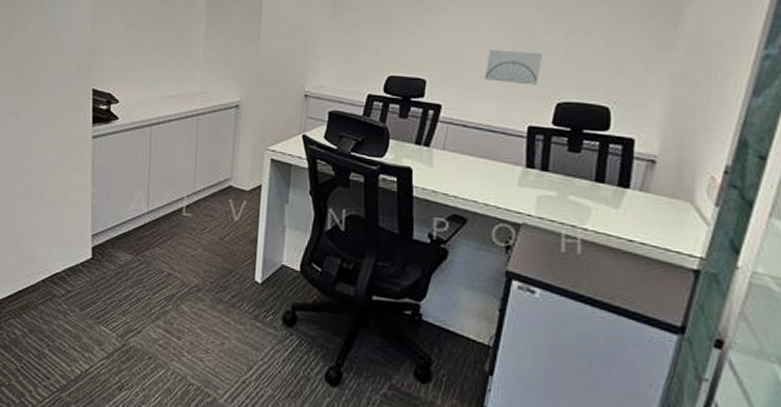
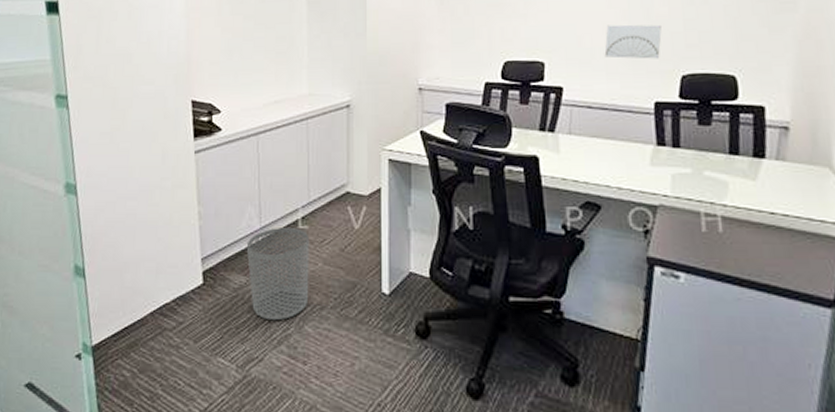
waste bin: none [133,213,192,298] -> present [246,228,310,321]

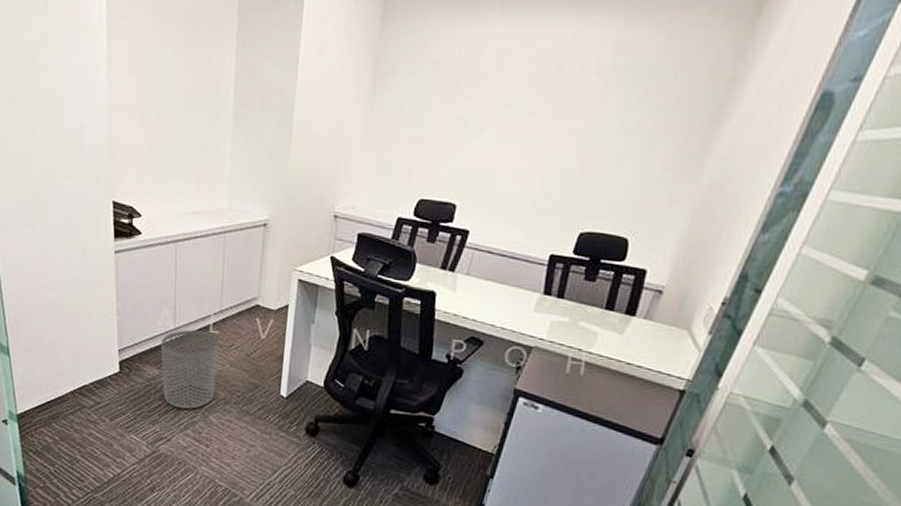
wall art: present [604,24,662,59] -> none [513,175,572,214]

